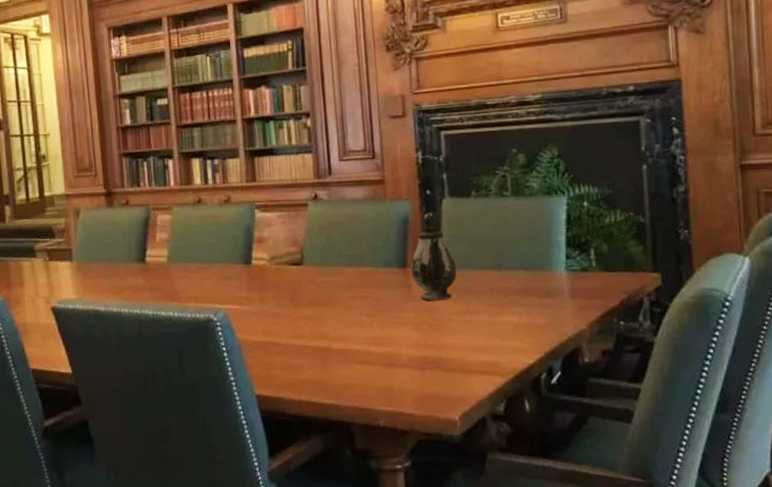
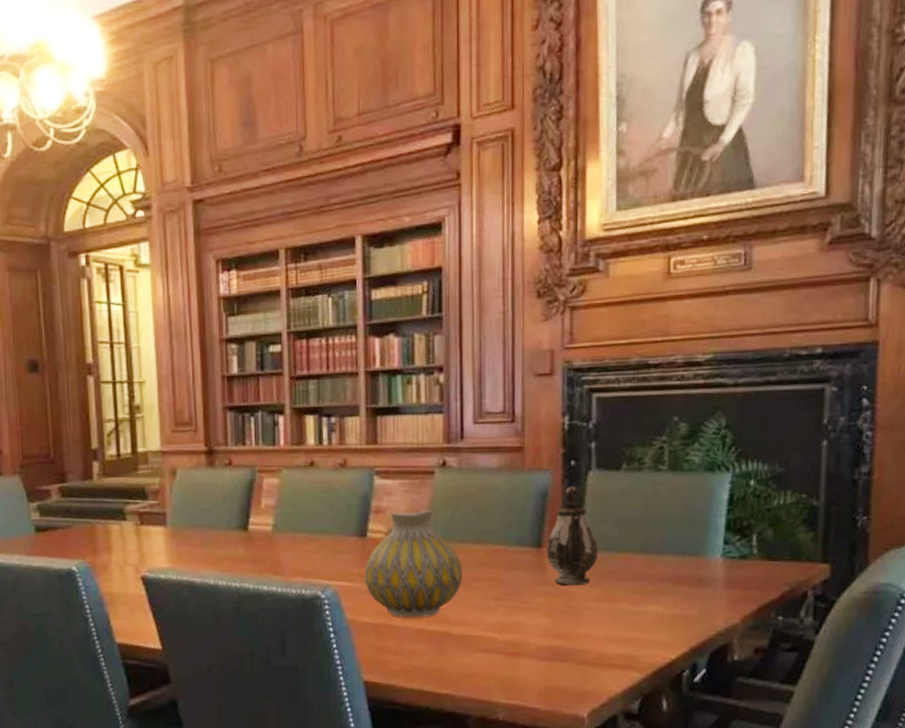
pitcher: none [251,238,339,335] -> present [365,510,463,617]

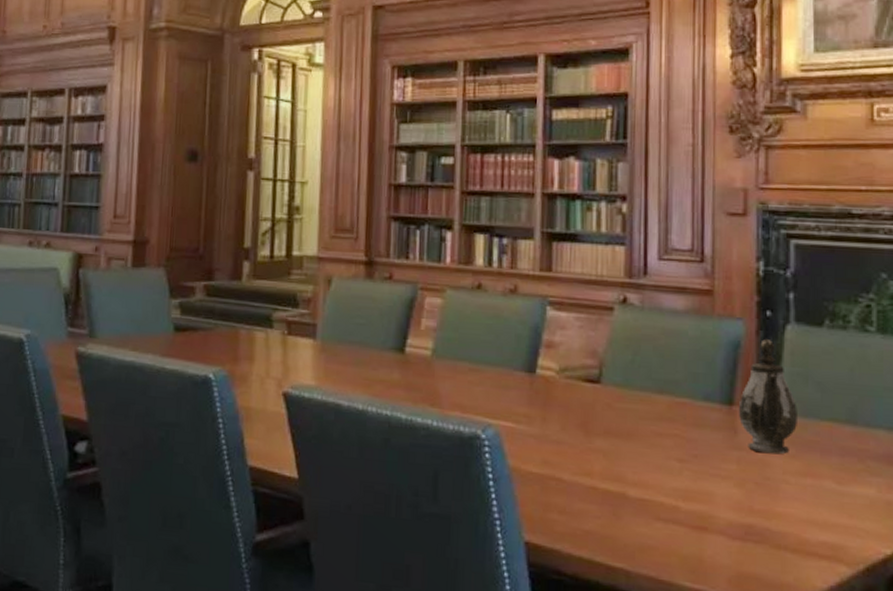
pitcher: present [365,510,463,617] -> none [531,348,643,473]

